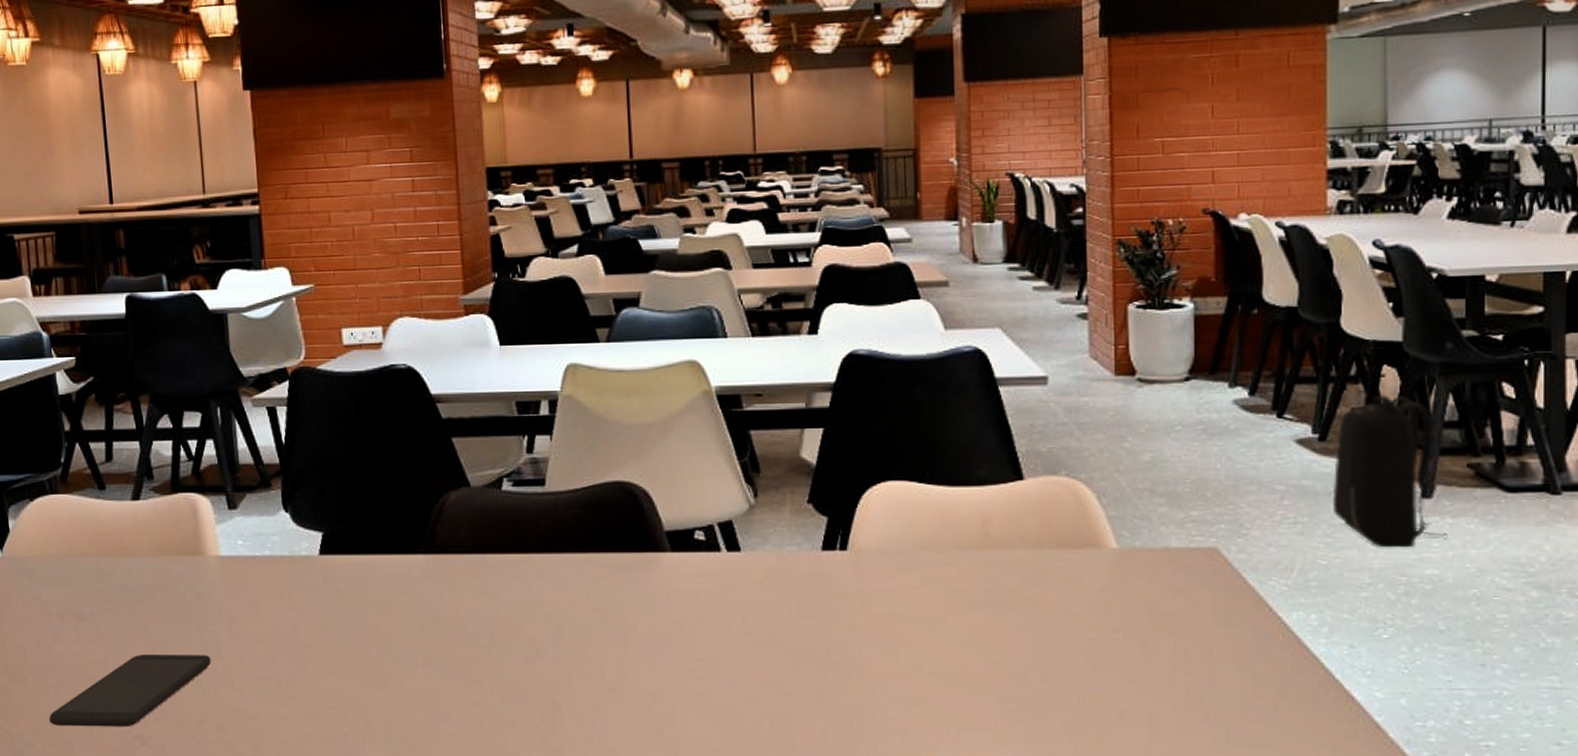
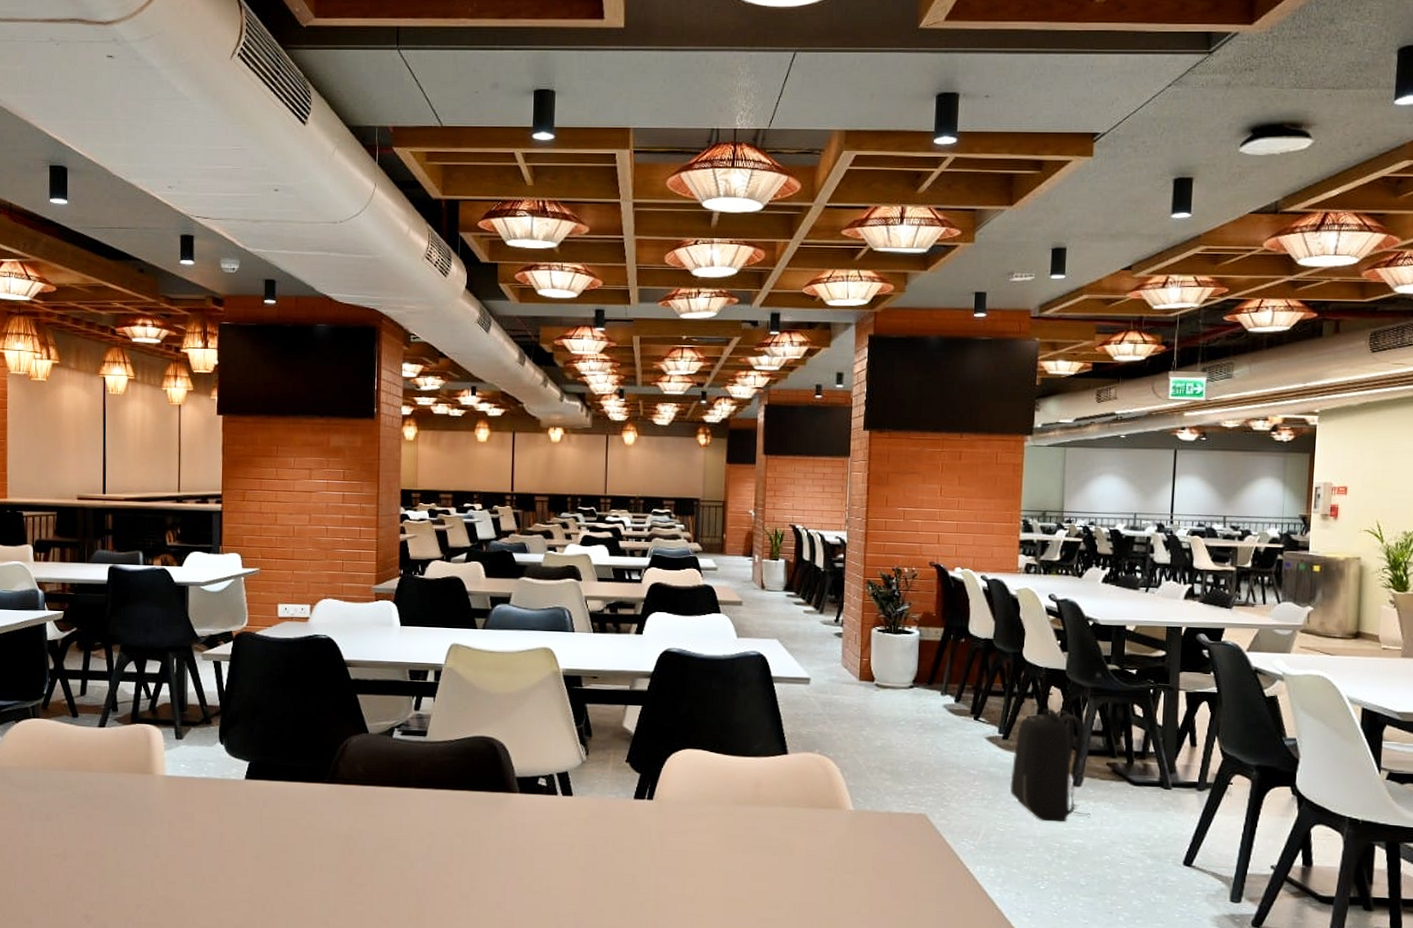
mobile phone: present [49,654,211,727] -> none [14,850,151,908]

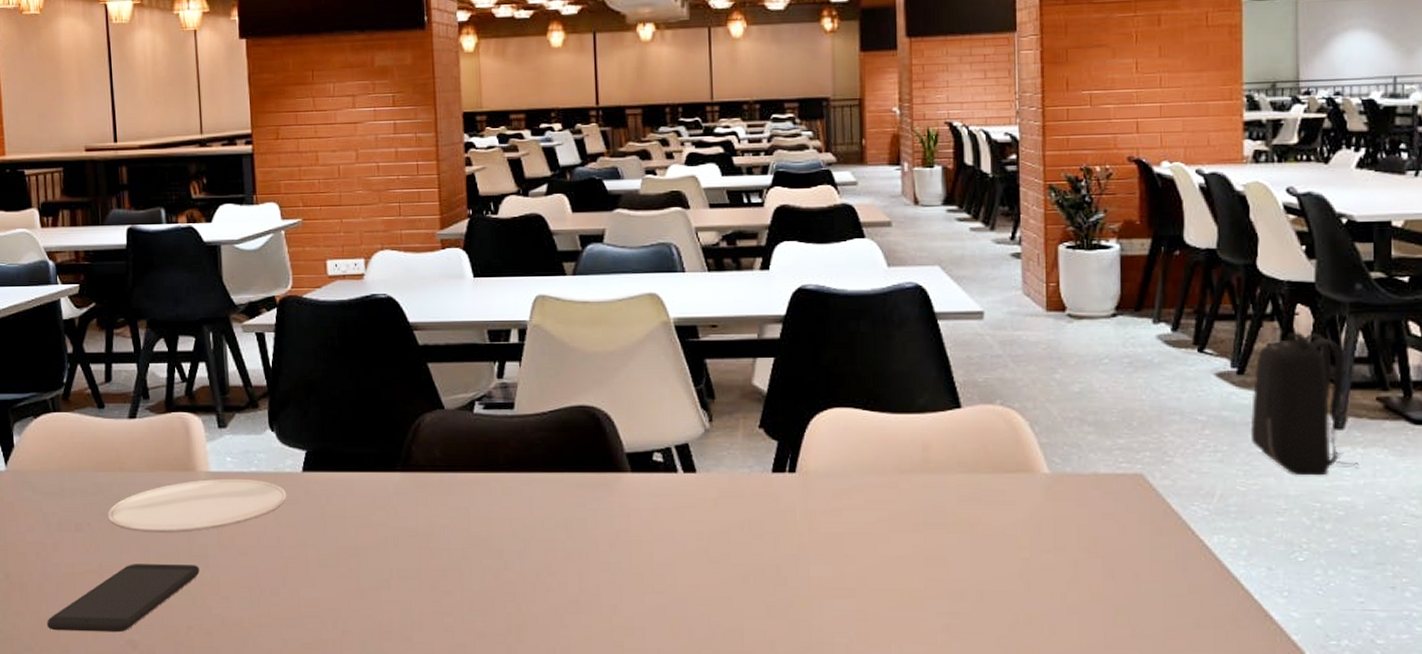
mobile phone: none [14,850,151,908] -> present [47,564,200,633]
plate: none [74,782,231,826] -> present [107,478,287,533]

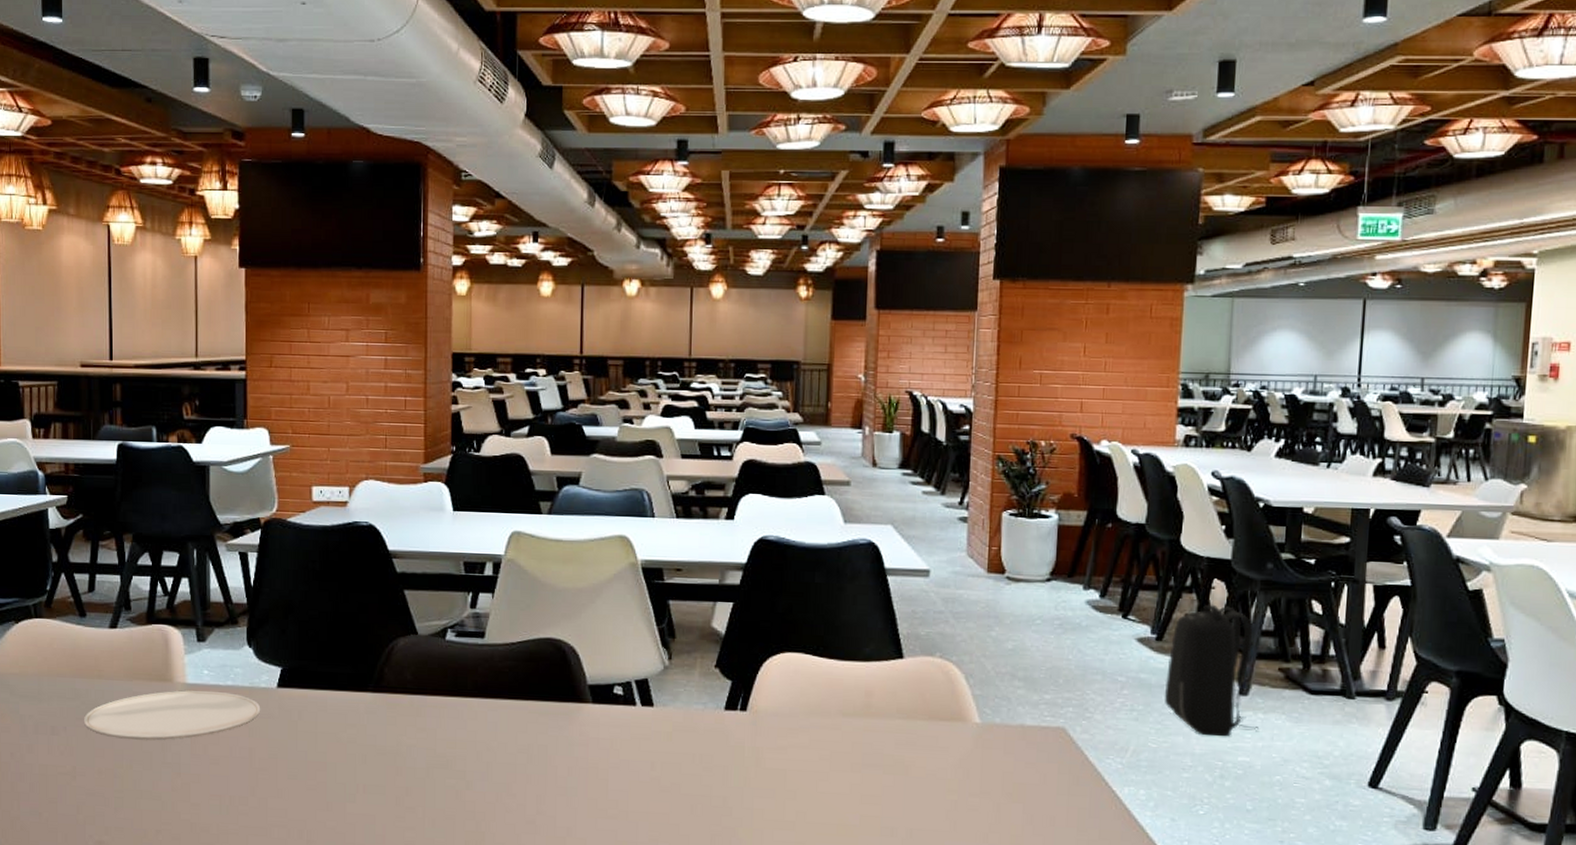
mobile phone: present [47,564,200,633] -> none [18,768,171,834]

